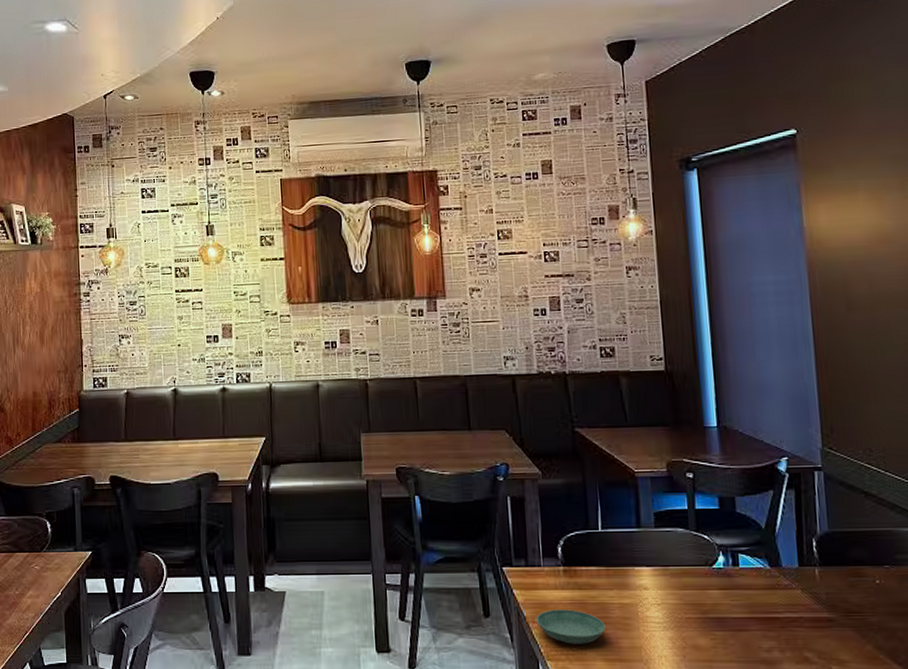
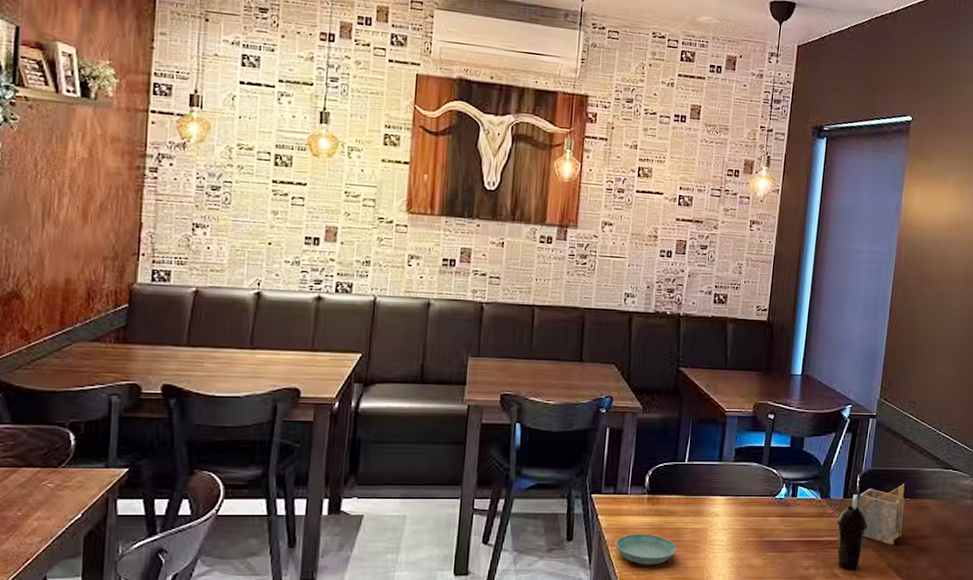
cup: none [795,562,838,654] -> present [836,495,868,571]
napkin holder: none [819,547,888,624] -> present [858,483,905,545]

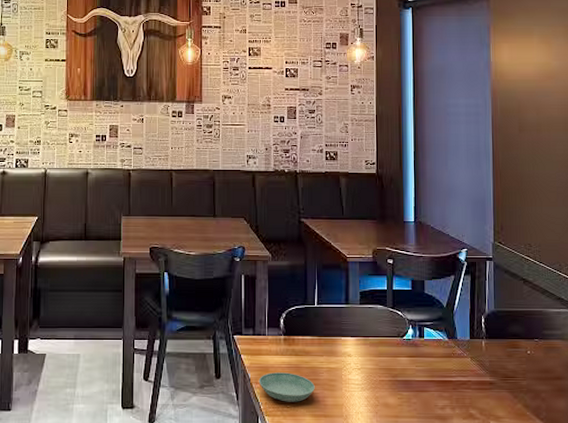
cup: present [836,495,868,571] -> none [466,336,498,411]
napkin holder: present [858,483,905,545] -> none [486,324,535,386]

